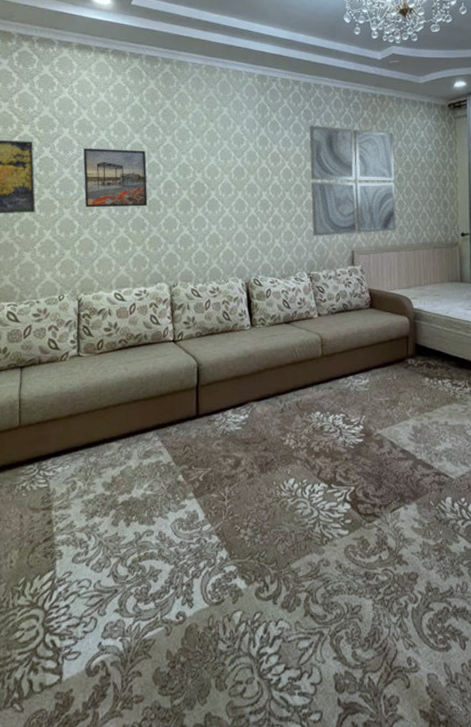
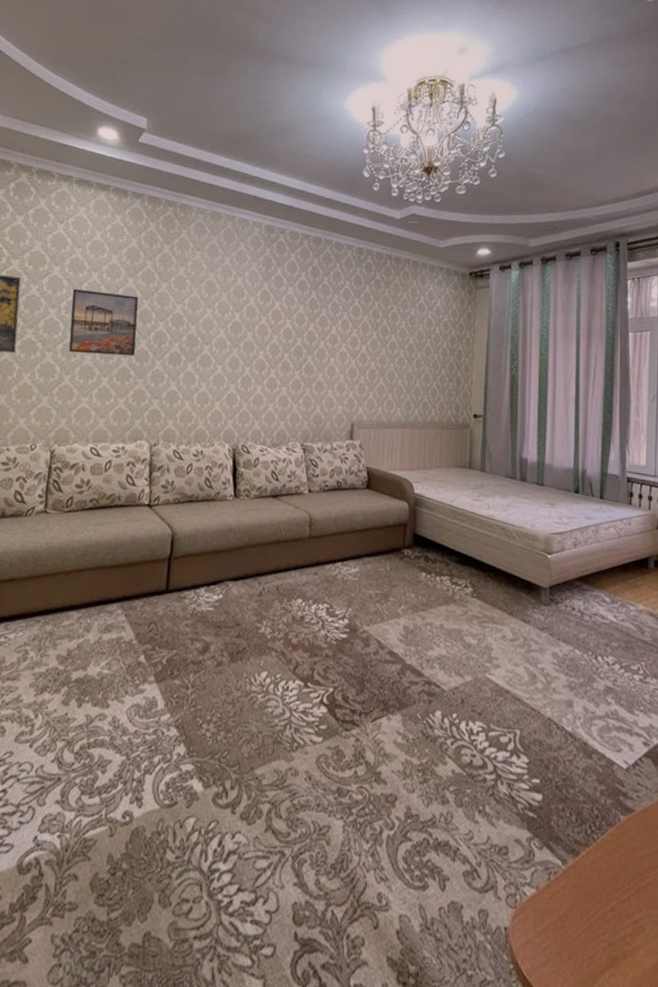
wall art: present [309,126,396,236] -> none [310,284,407,406]

